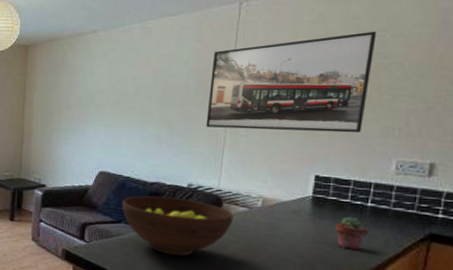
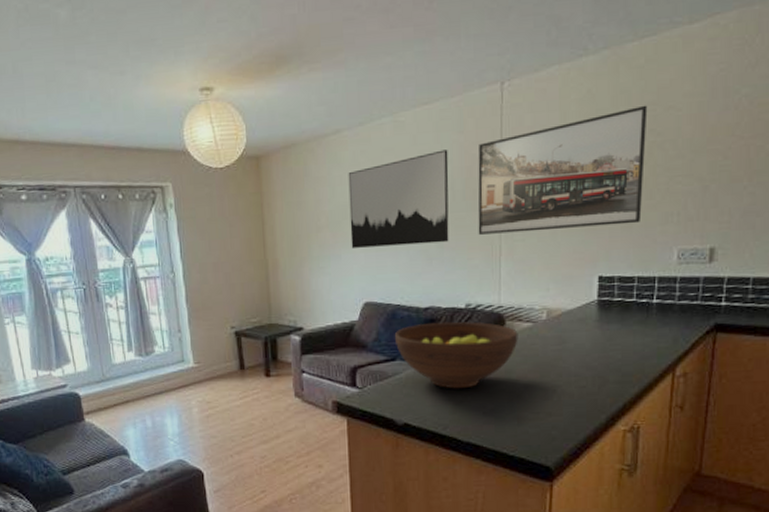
wall art: none [94,54,187,130] -> present [348,149,449,248]
potted succulent: present [336,217,369,250] -> none [624,317,657,353]

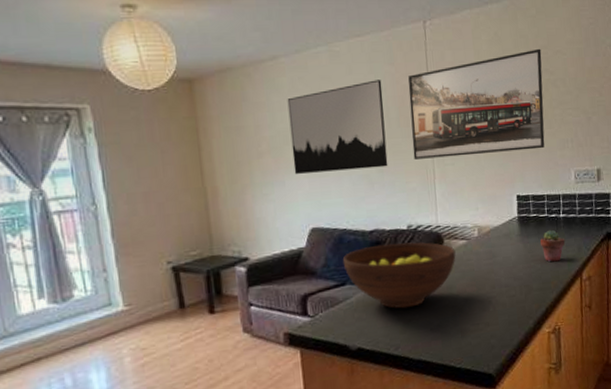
potted succulent: none [624,317,657,353] -> present [540,230,566,262]

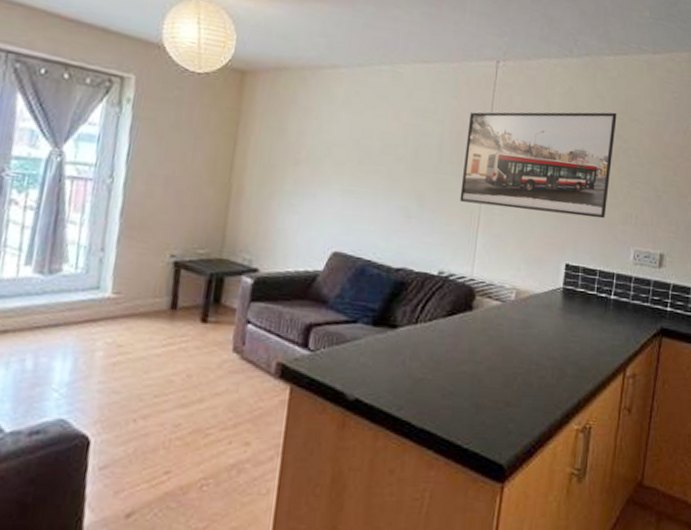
wall art: present [287,80,388,174] -> none [328,109,441,203]
fruit bowl: present [342,242,456,309] -> none [359,285,487,365]
potted succulent: present [540,230,566,262] -> none [584,311,613,349]

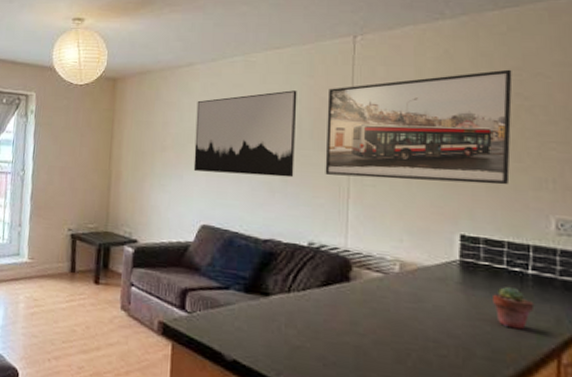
wall art: none [328,109,441,203] -> present [193,90,297,178]
potted succulent: none [584,311,613,349] -> present [493,287,535,330]

